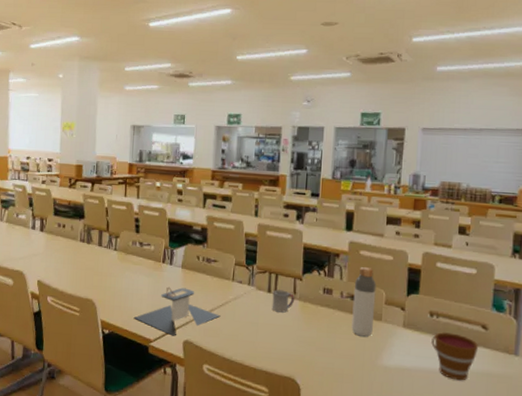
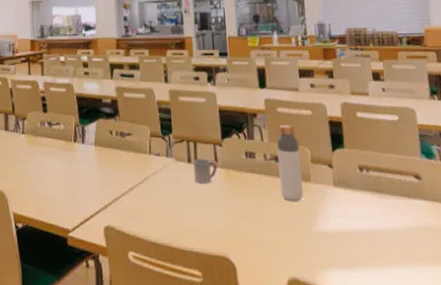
tray: present [133,286,221,336] -> none [48,167,142,223]
cup: present [431,332,479,381] -> none [365,187,416,240]

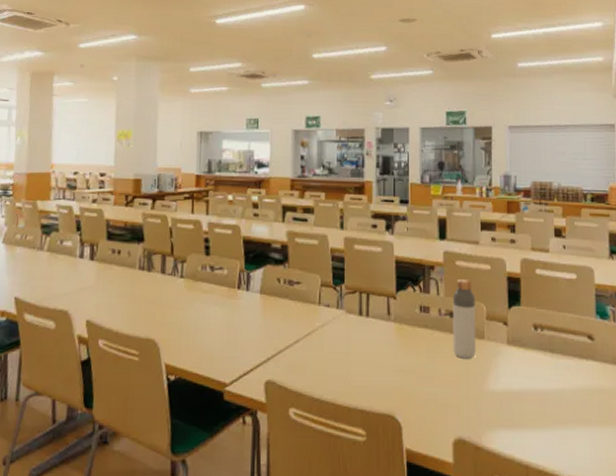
cup: present [193,158,218,184] -> none [364,311,390,338]

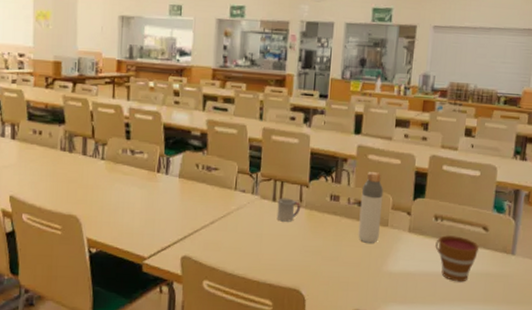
cup: none [364,311,390,338] -> present [276,198,301,222]
cup: none [538,347,587,401] -> present [435,235,480,282]

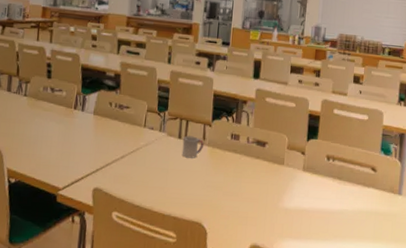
bottle: present [358,171,384,243] -> none [256,113,280,180]
cup: present [435,235,480,282] -> none [327,175,369,220]

